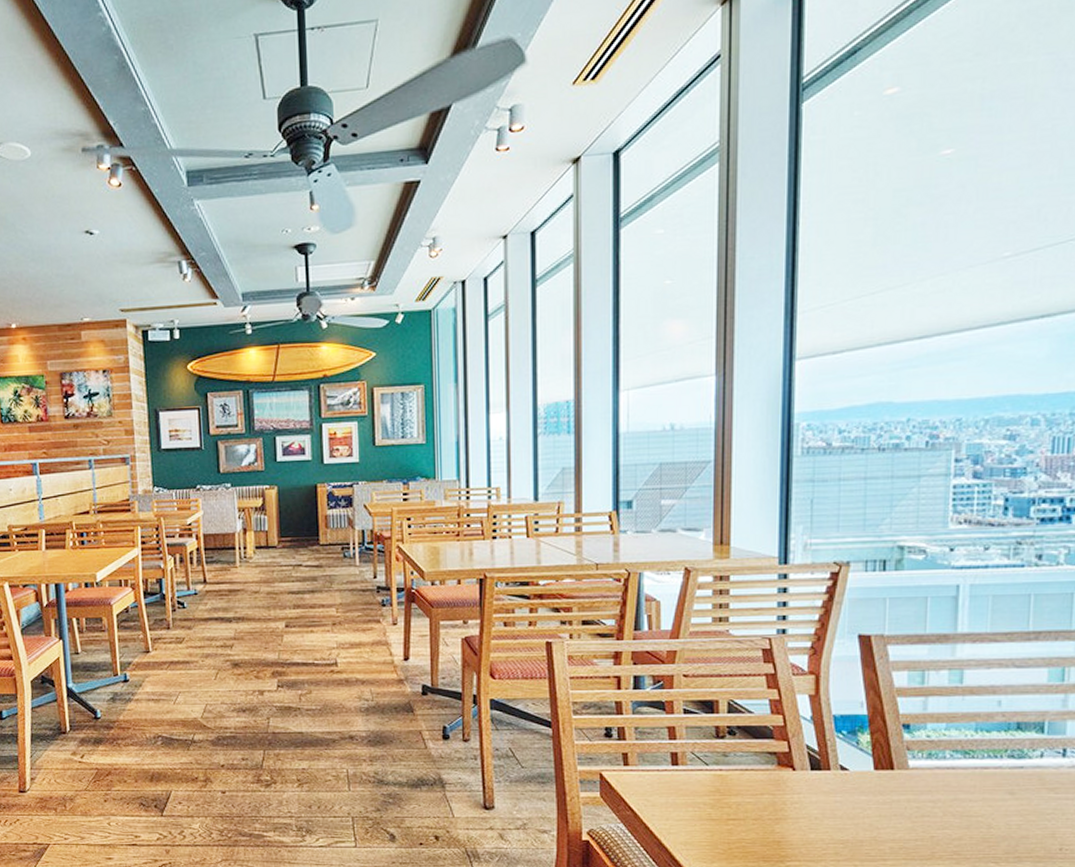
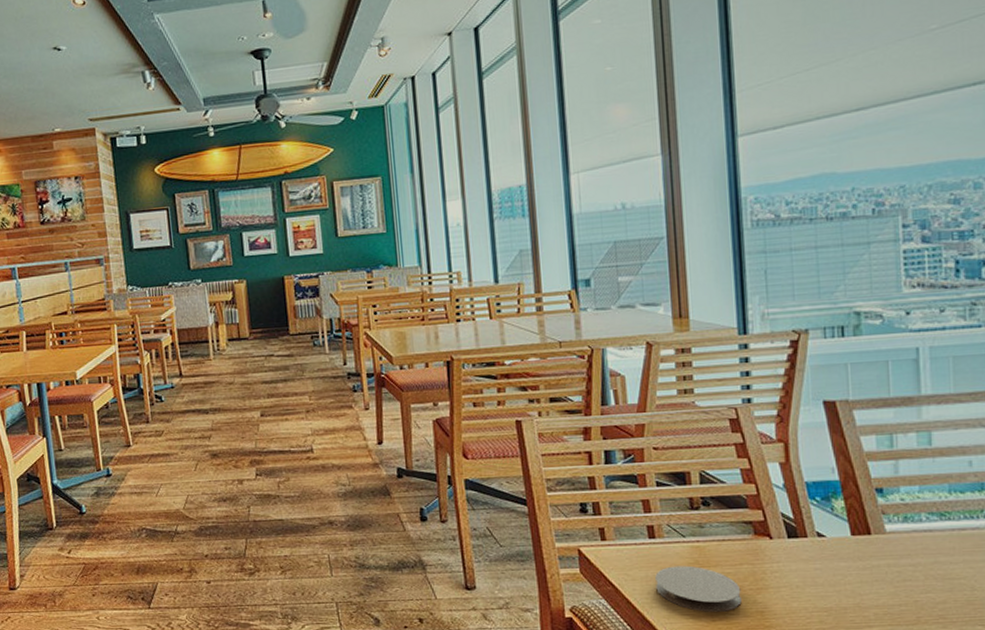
coaster: none [675,793,760,840] -> present [655,565,742,612]

